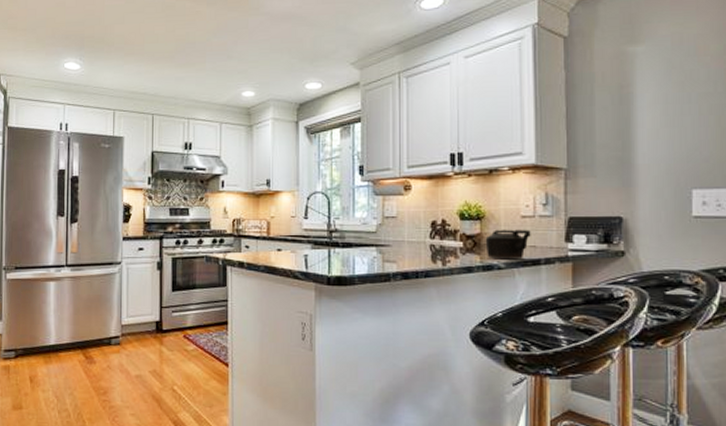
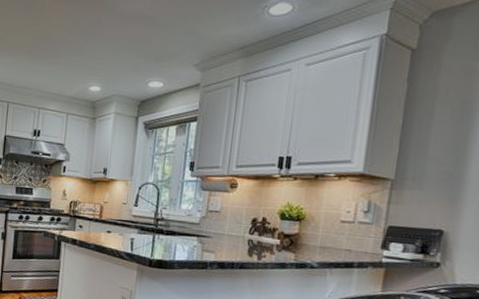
teapot: present [485,229,531,258] -> none [301,231,348,260]

